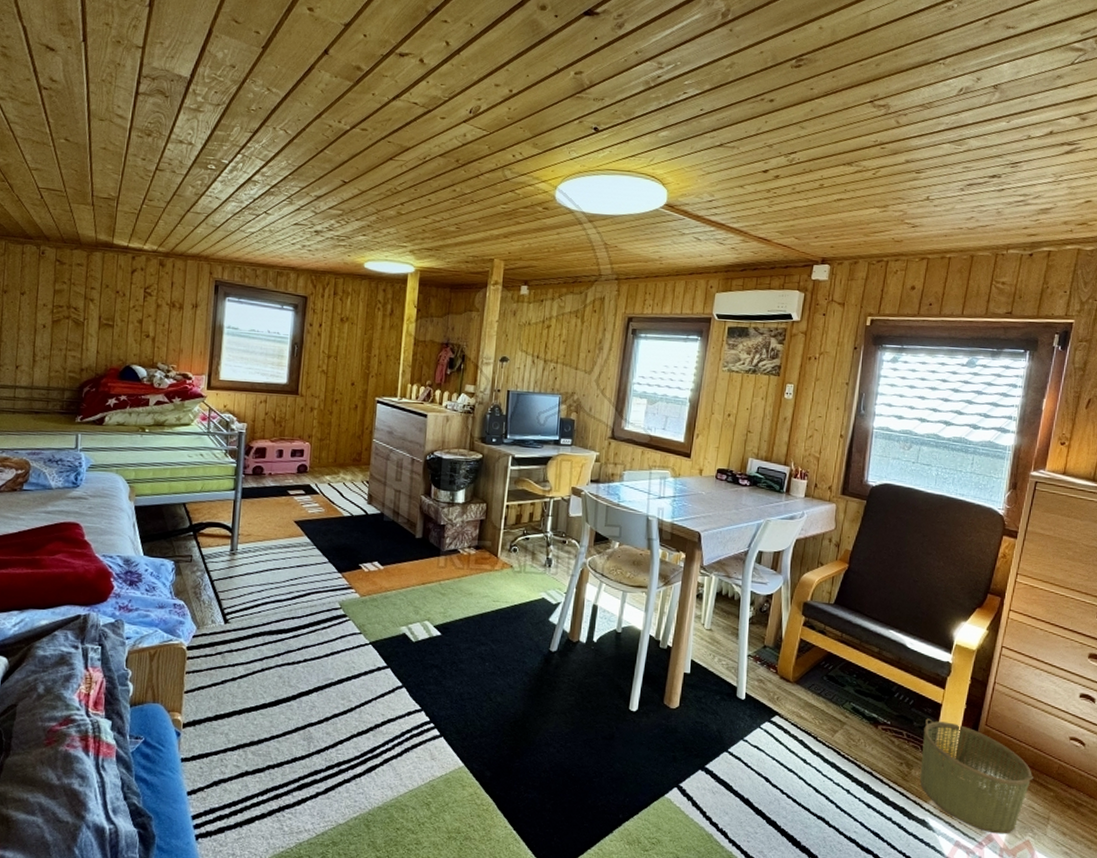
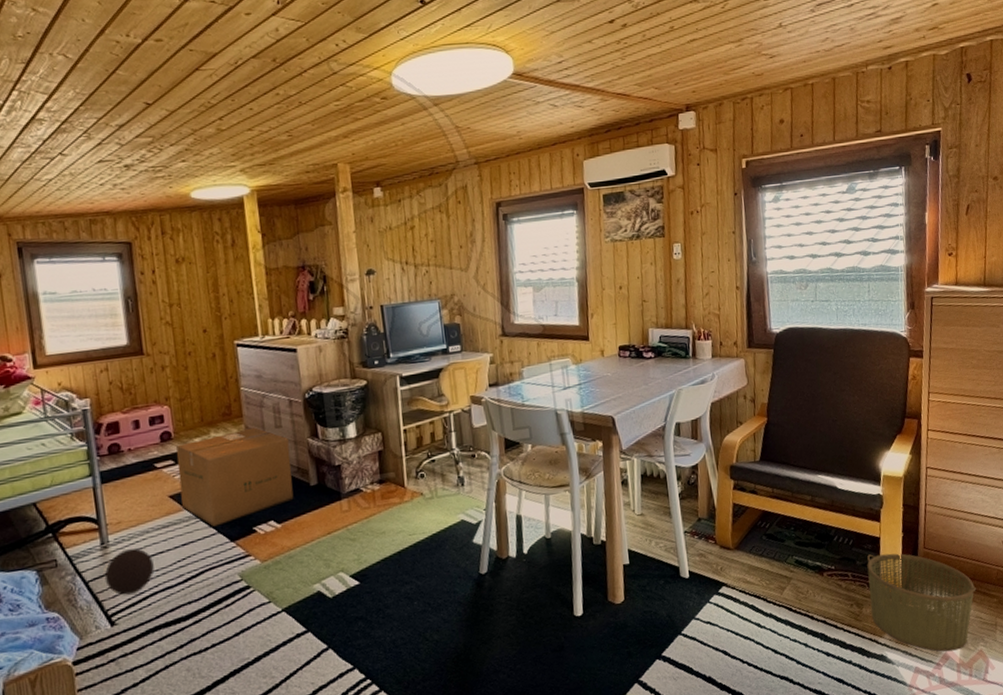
ball: none [227,560,270,599] -> present [104,548,154,595]
box: none [304,476,405,557] -> present [176,427,294,527]

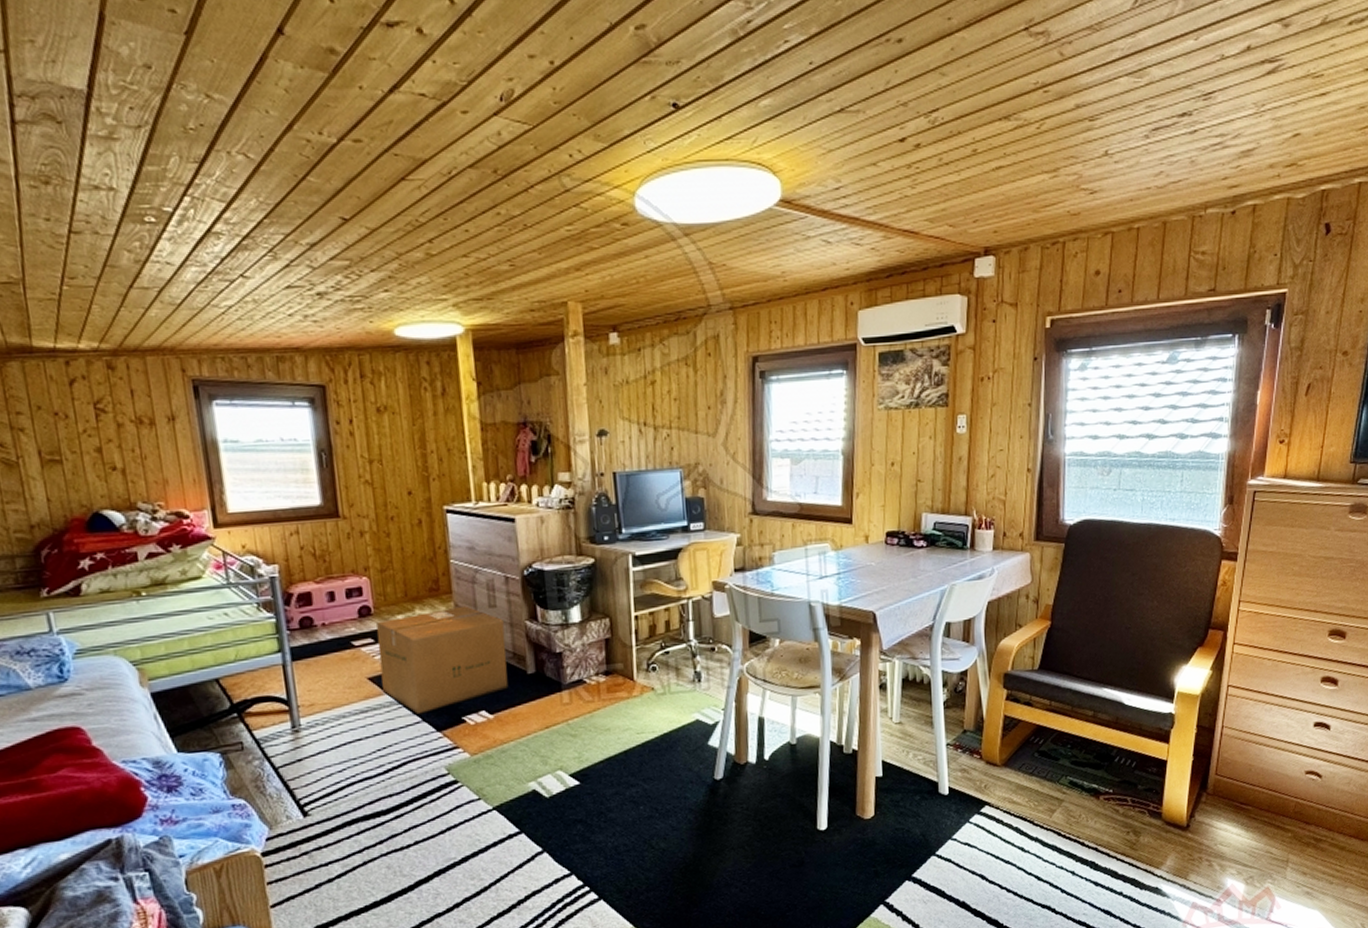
ball: present [104,548,154,595] -> none [295,734,352,784]
basket: present [867,553,976,652] -> none [1149,778,1269,887]

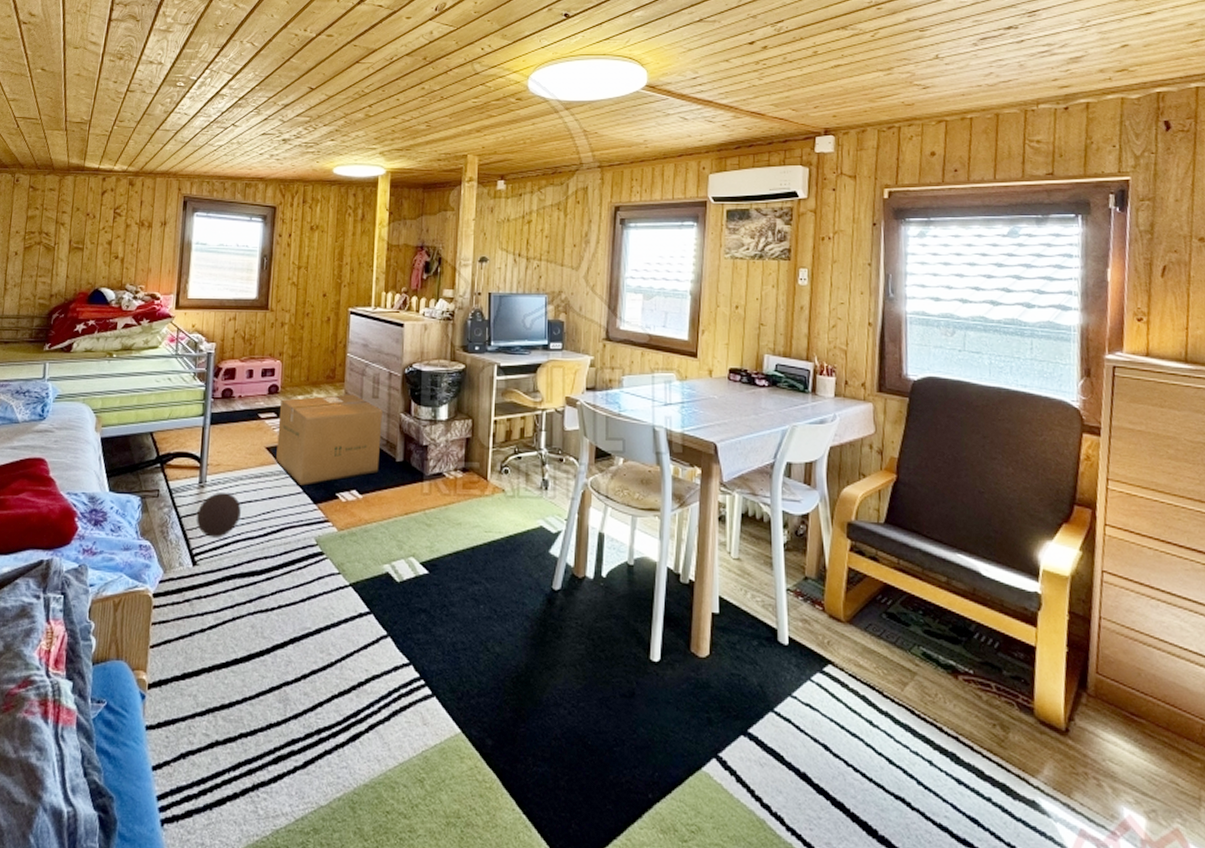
ball: none [295,734,352,784] -> present [196,493,241,537]

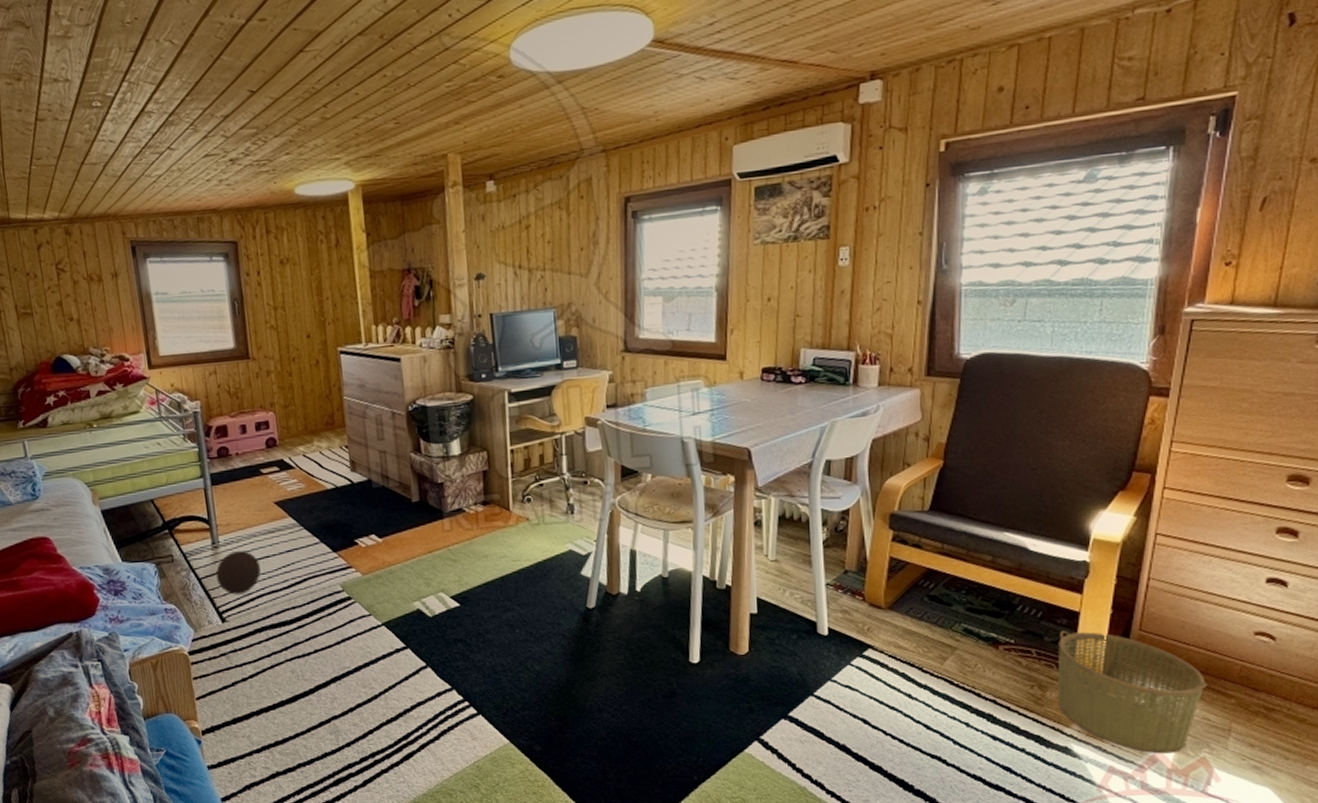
box: present [276,394,382,486] -> none [281,438,396,536]
basket: none [1017,665,1171,820] -> present [1057,630,1207,754]

